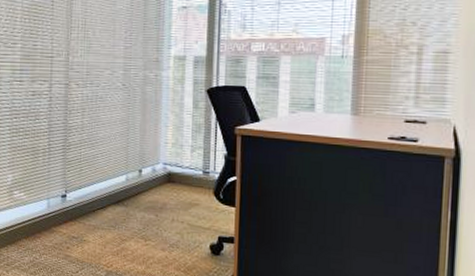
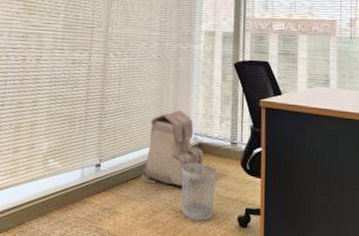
backpack: none [108,140,174,217] -> present [141,110,204,187]
wastebasket: none [149,192,189,250] -> present [180,162,218,222]

